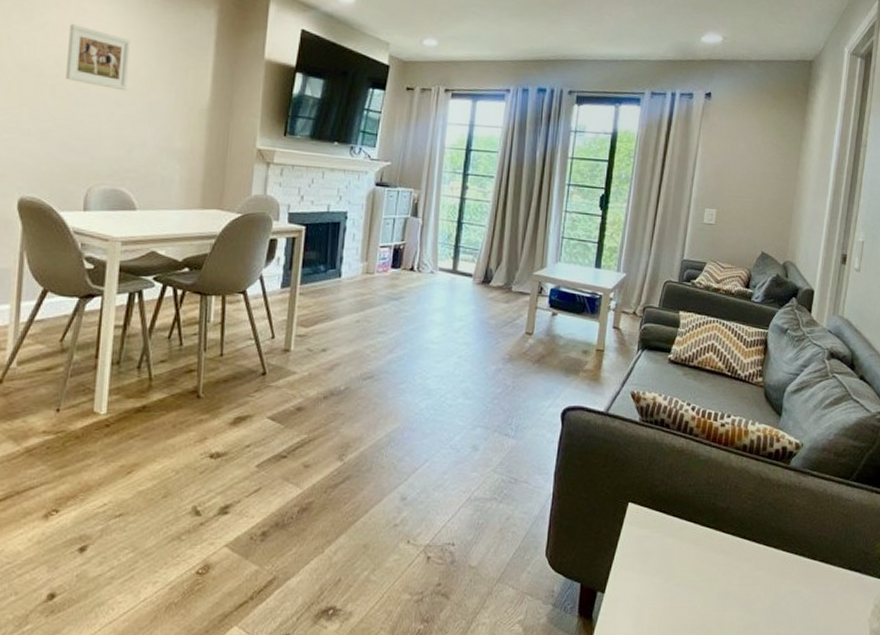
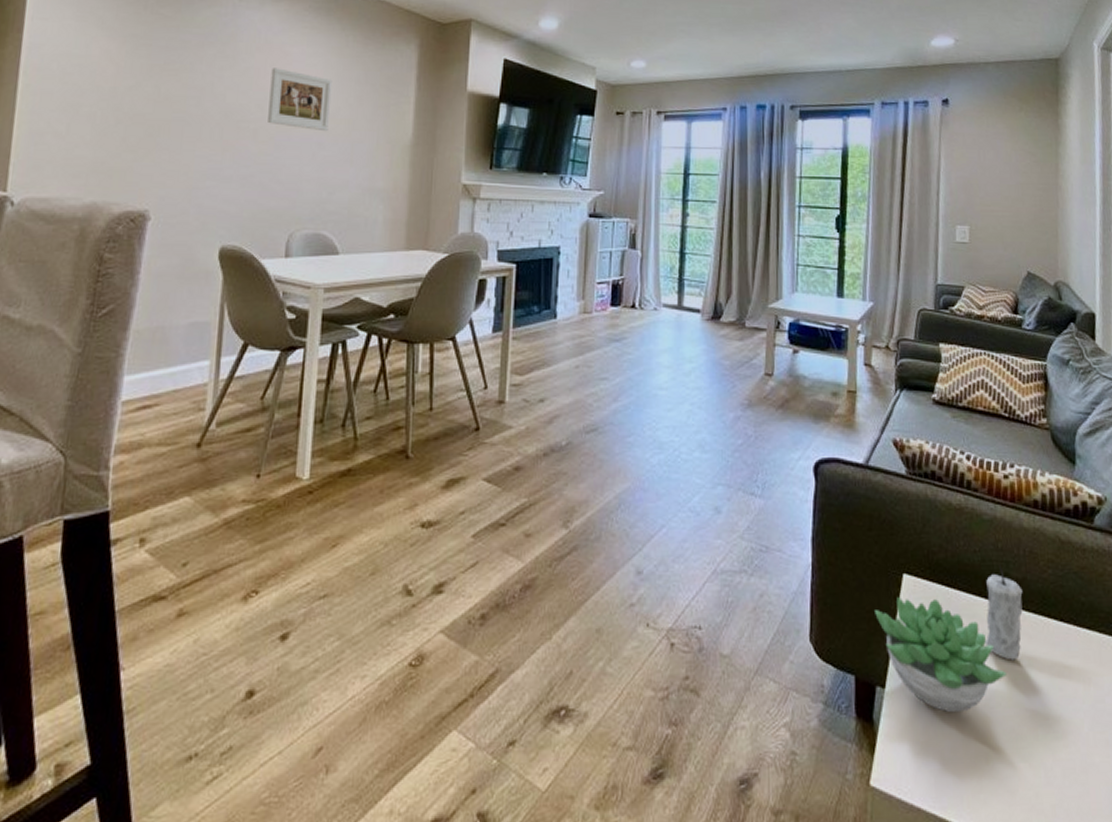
succulent plant: none [602,521,705,613] -> present [875,597,1007,713]
candle: none [689,497,726,572] -> present [984,566,1023,661]

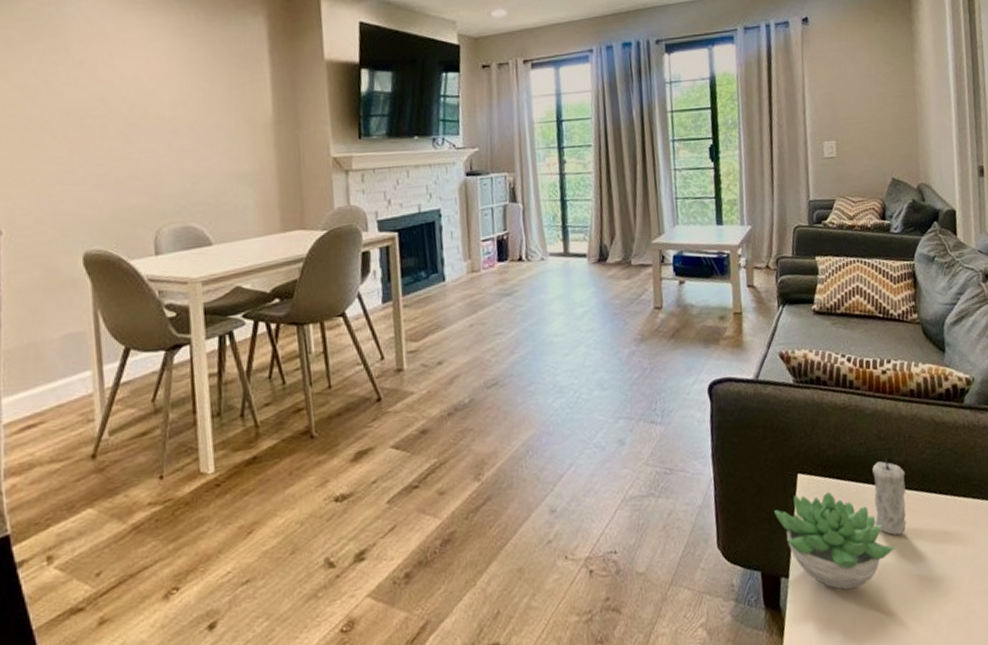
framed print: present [268,68,333,132] -> none [110,56,182,119]

